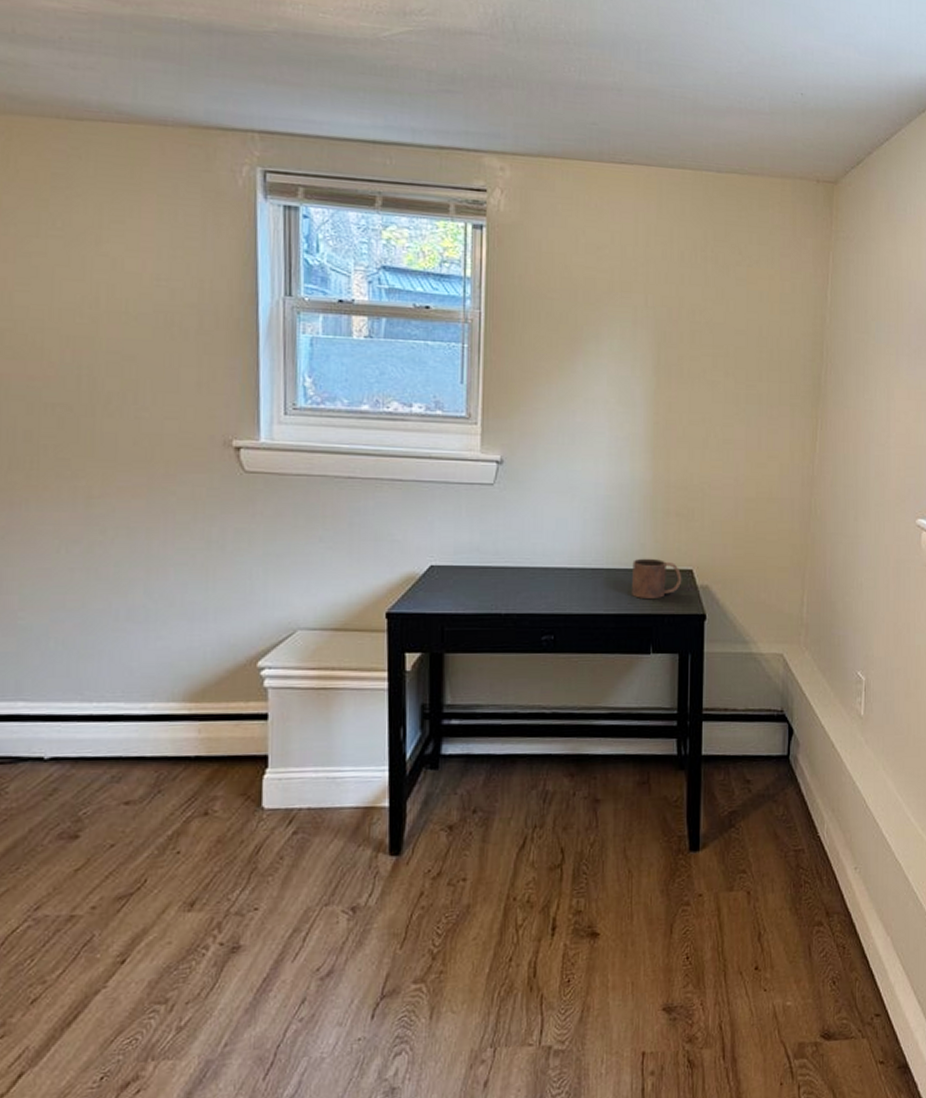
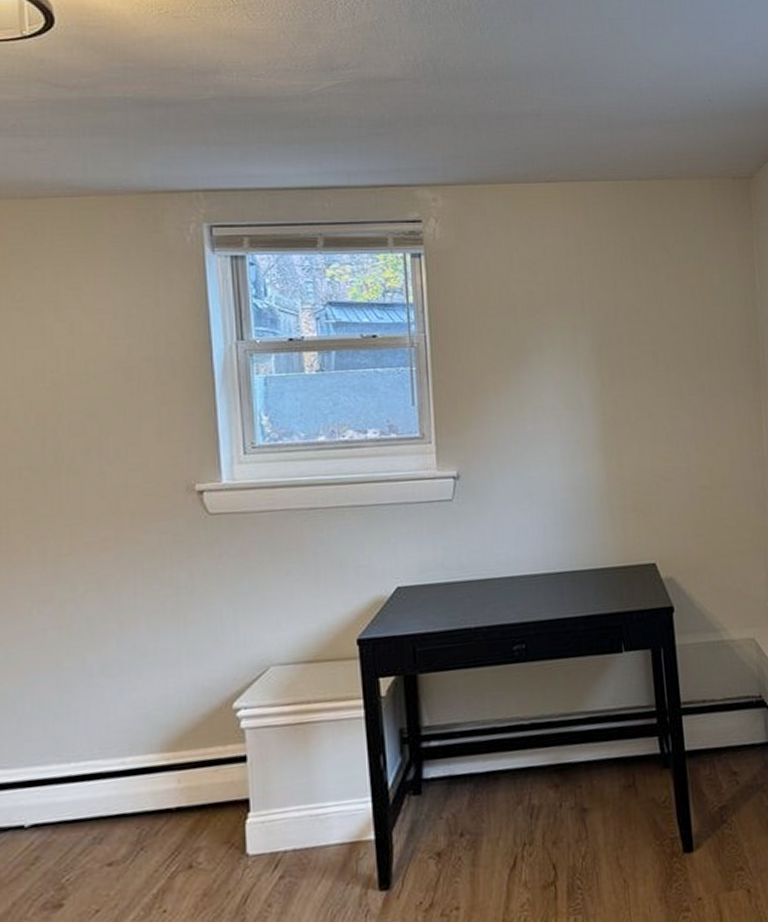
mug: present [632,558,682,598] -> none [595,556,647,598]

